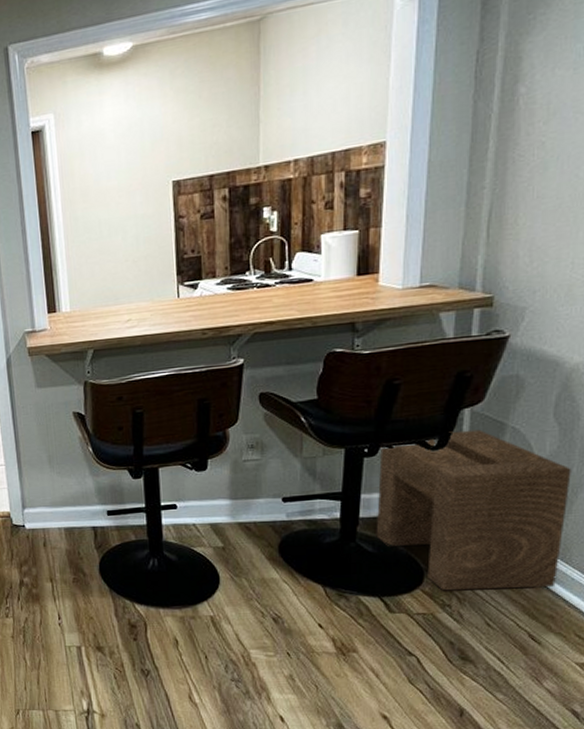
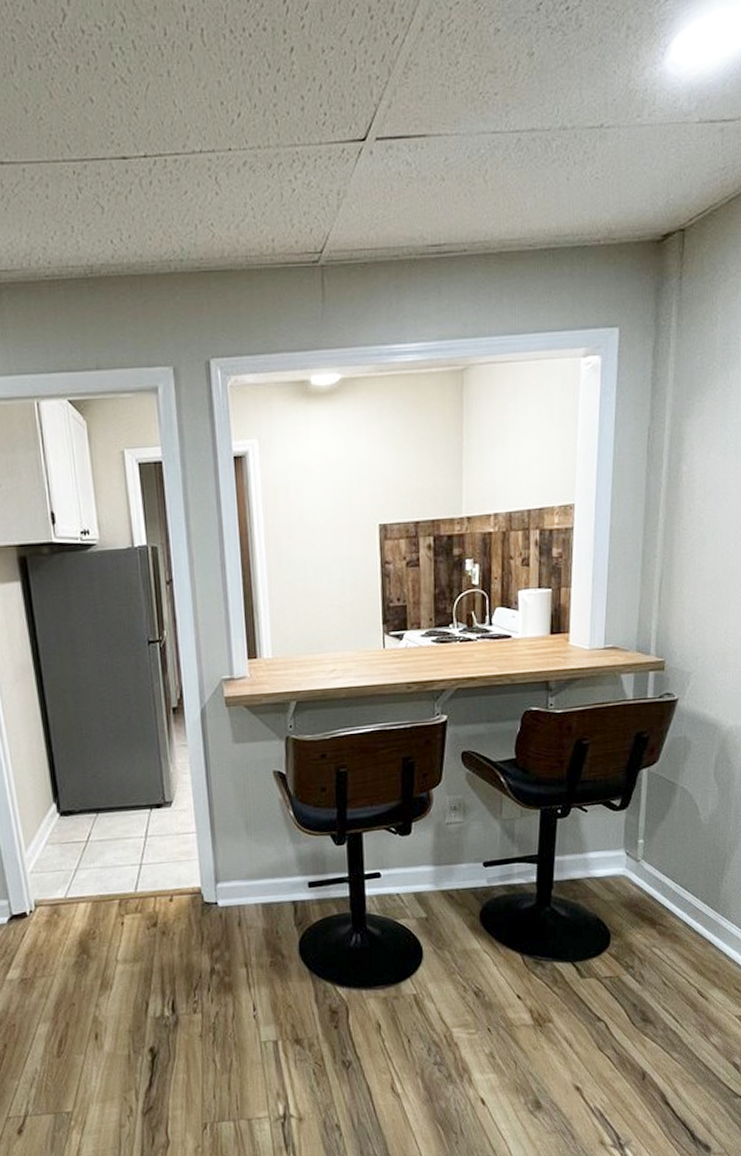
stool: present [376,429,571,591] -> none [568,789,729,953]

